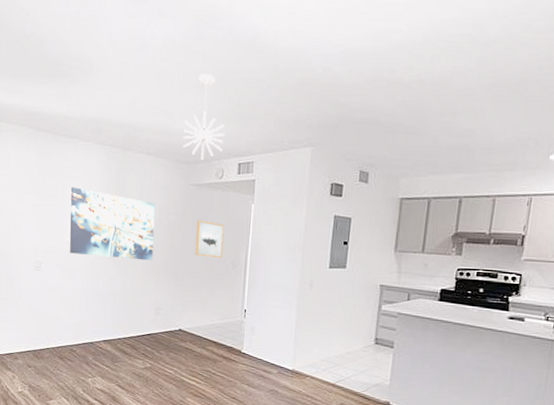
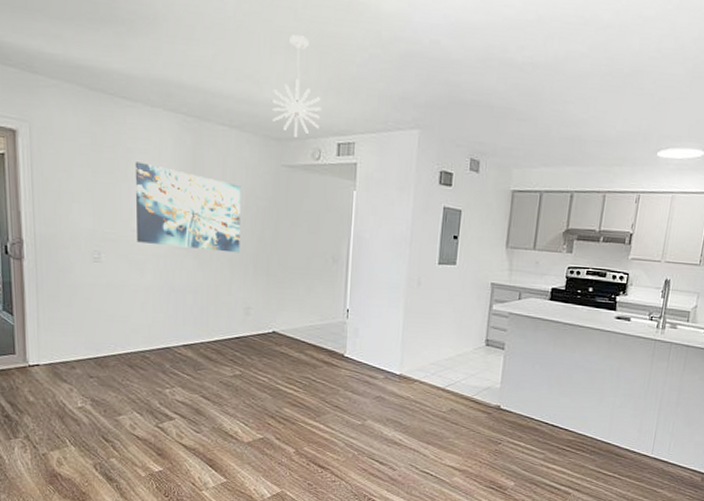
wall art: present [194,219,224,258] -> none [288,206,323,251]

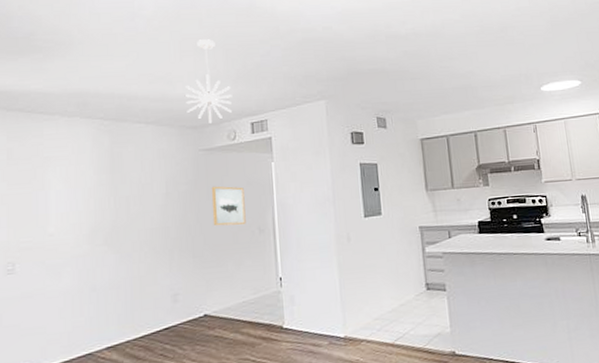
wall art: present [135,162,241,253] -> none [52,168,163,247]
wall art: none [288,206,323,251] -> present [211,186,246,226]

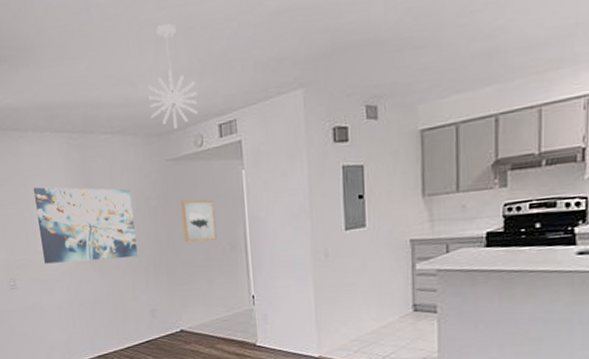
wall art: none [52,168,163,247] -> present [33,187,138,264]

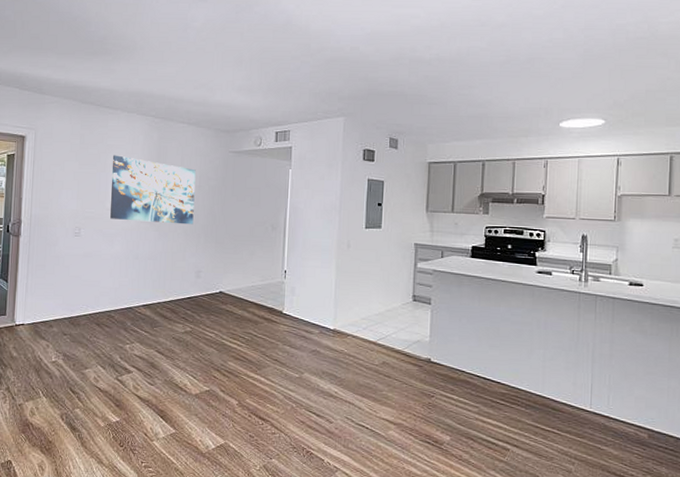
pendant light: present [147,23,198,129] -> none [222,52,262,129]
wall art: present [180,199,217,243] -> none [234,184,263,220]

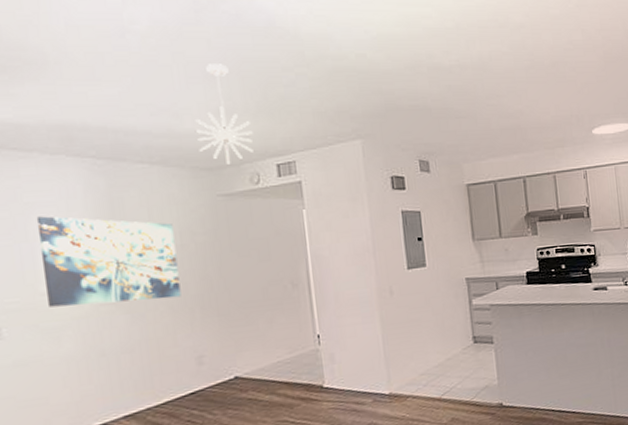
pendant light: none [222,52,262,129] -> present [195,64,254,164]

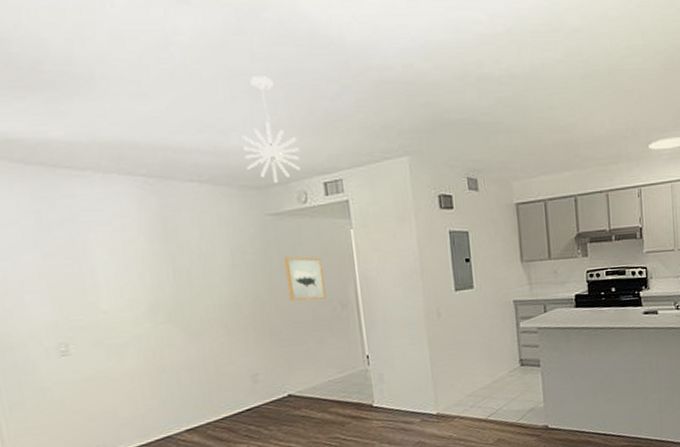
wall art: present [36,216,182,307] -> none [93,235,235,325]
wall art: none [234,236,277,281] -> present [283,256,326,302]

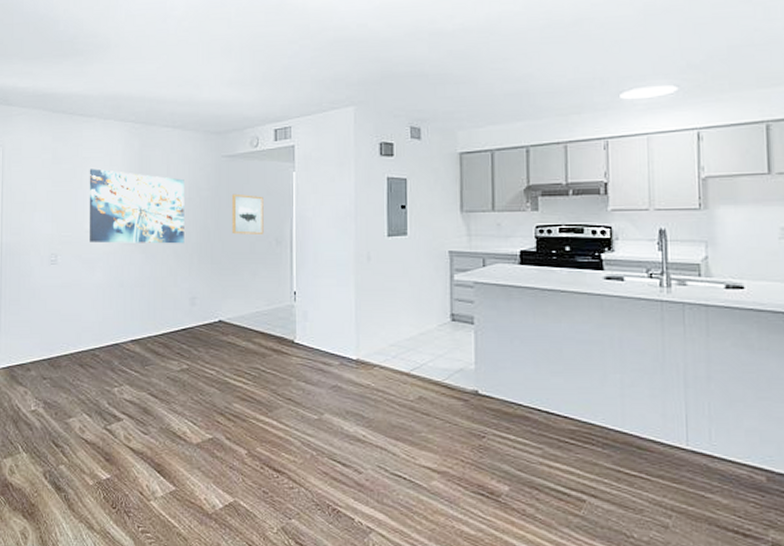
wall art: none [93,235,235,325] -> present [89,169,184,244]
pendant light: present [242,76,300,183] -> none [210,40,257,129]

